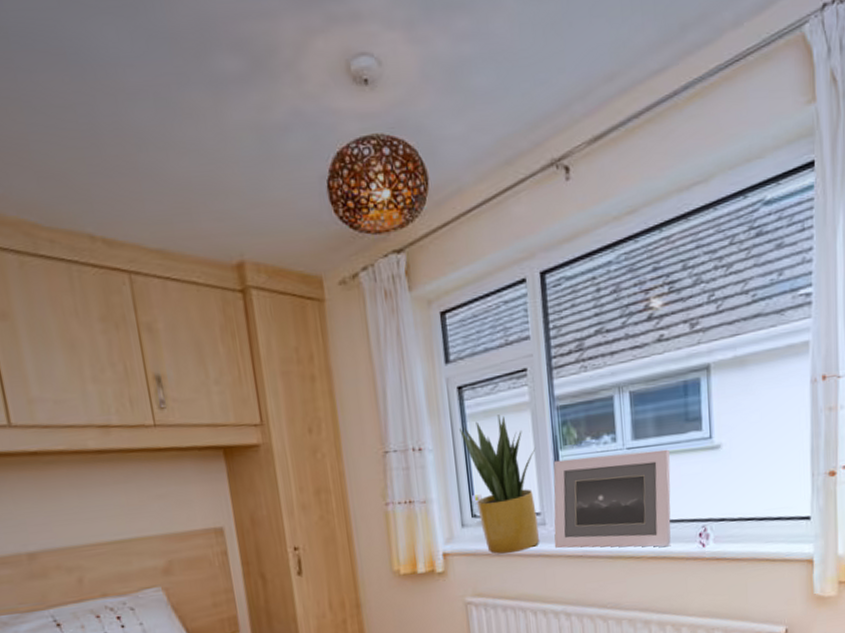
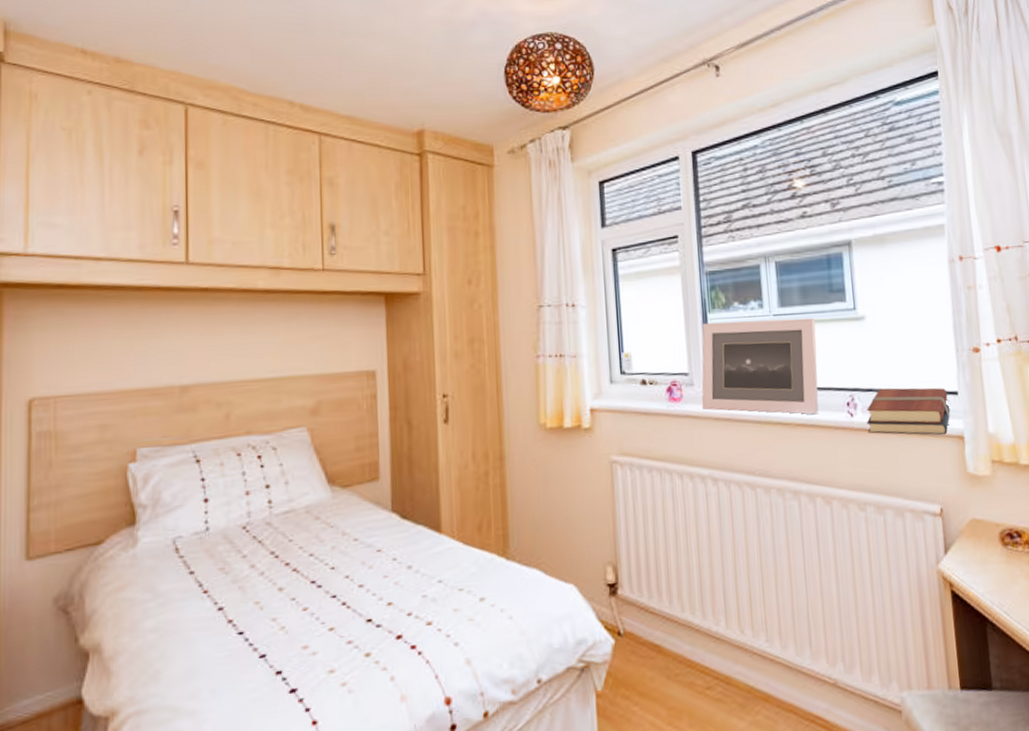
planter: present [459,414,539,555] -> none [612,277,687,414]
books: none [718,513,803,562] -> present [867,387,951,436]

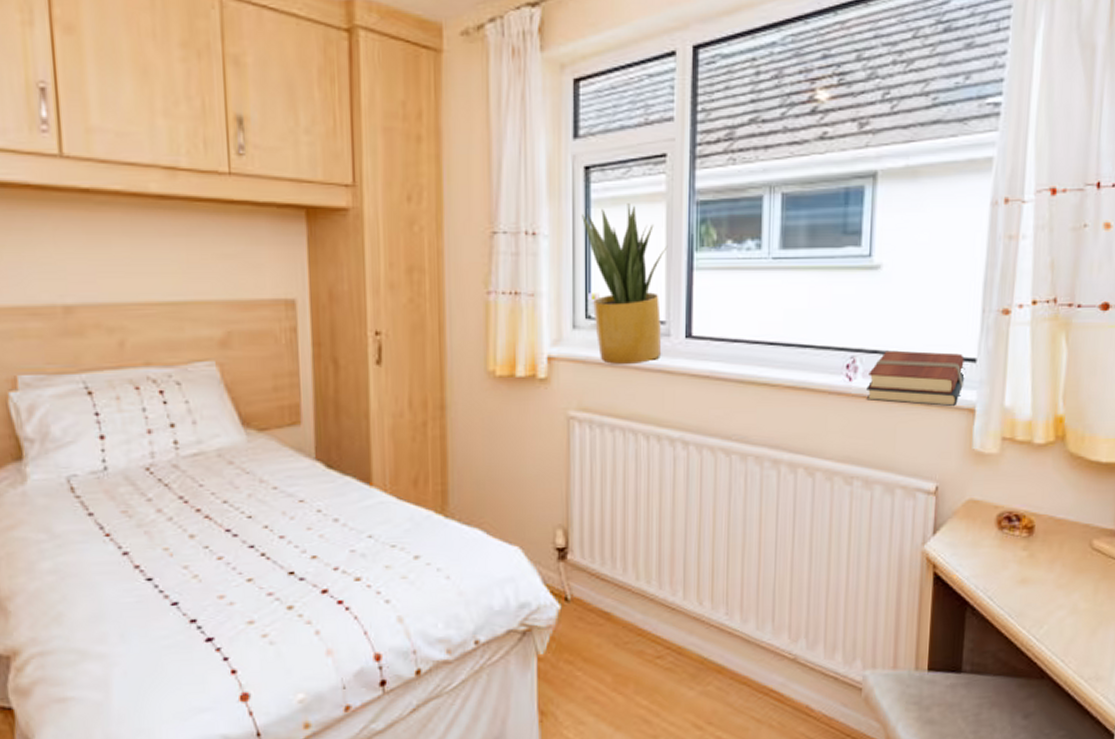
planter: none [612,277,687,414] -> present [582,203,668,366]
picture frame: present [701,318,819,415] -> none [677,263,821,377]

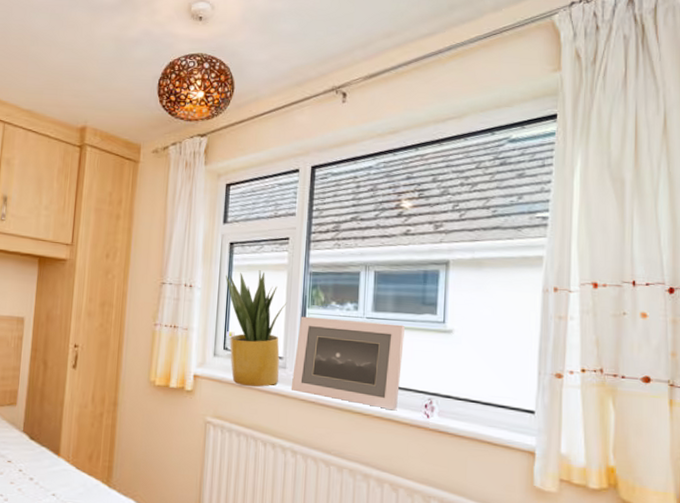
picture frame: none [677,263,821,377] -> present [290,316,405,411]
books: present [866,350,967,407] -> none [441,397,526,449]

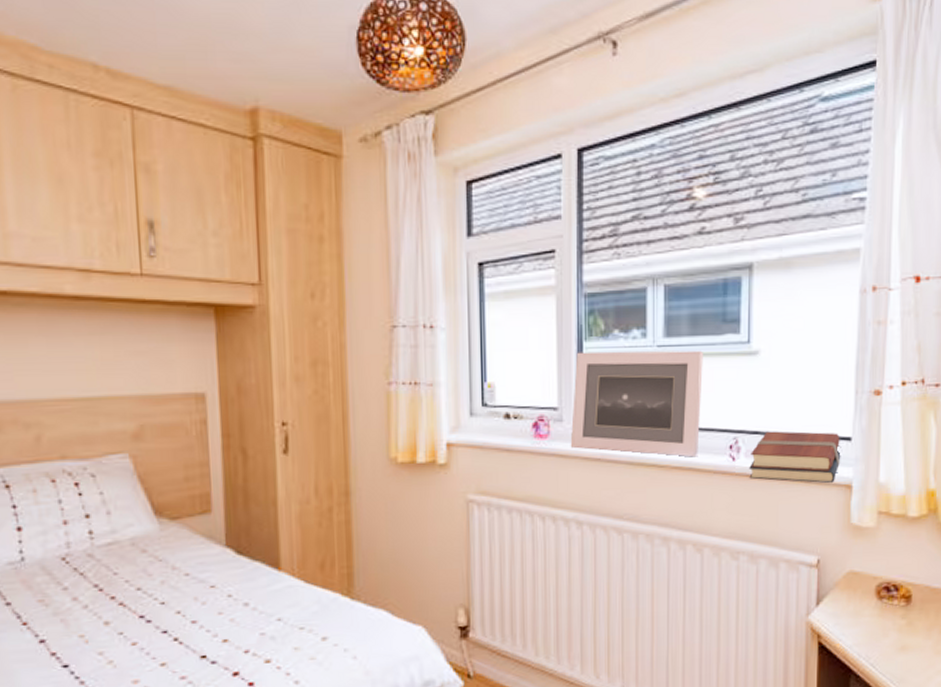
planter: present [226,270,287,388] -> none [477,297,558,450]
books: none [441,397,526,449] -> present [749,431,843,484]

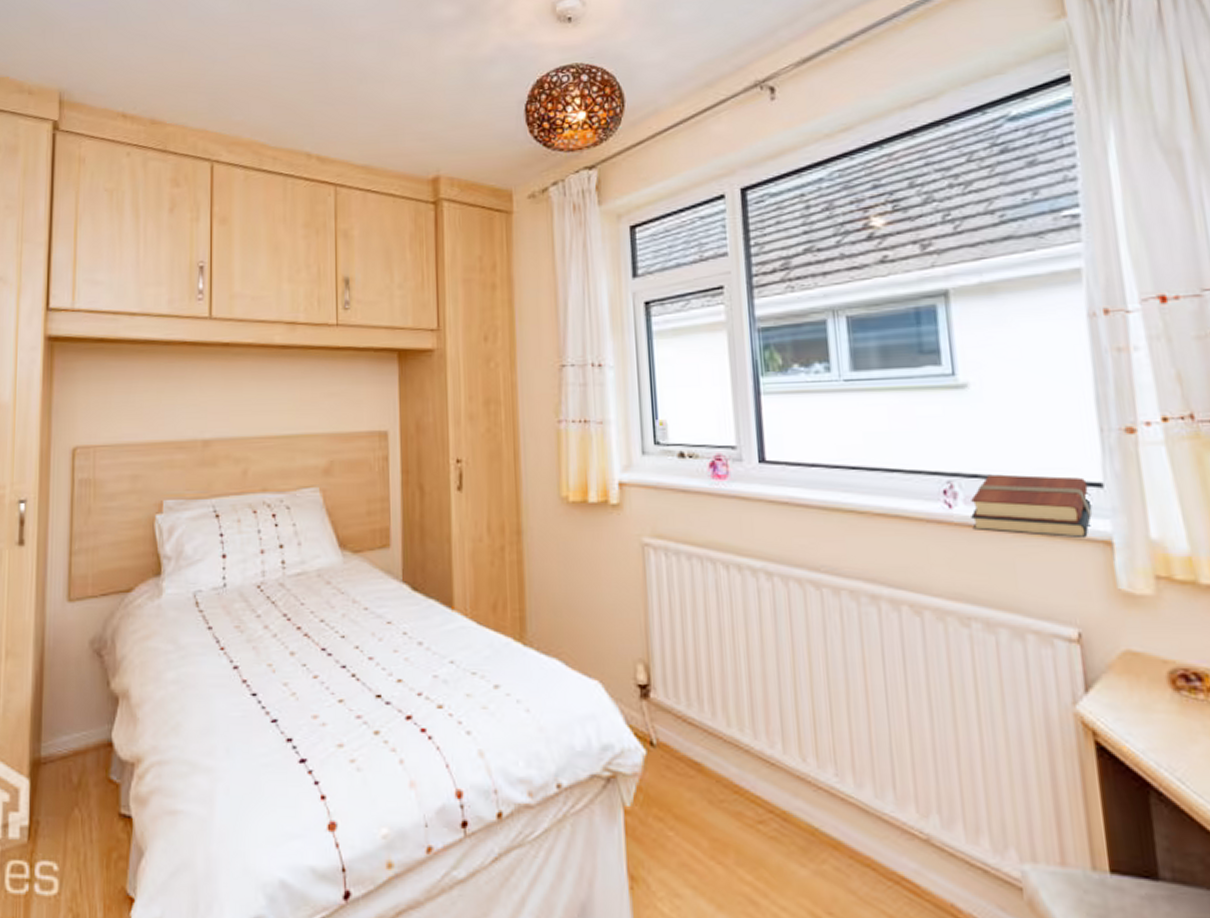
picture frame: present [570,350,703,458] -> none [752,384,905,503]

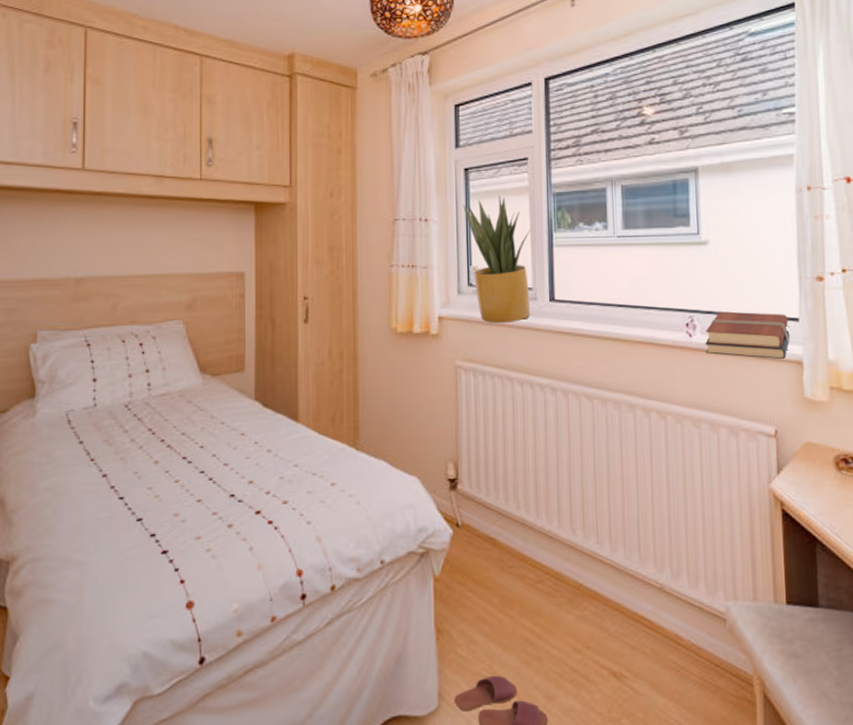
planter: none [645,333,734,491] -> present [463,196,532,324]

